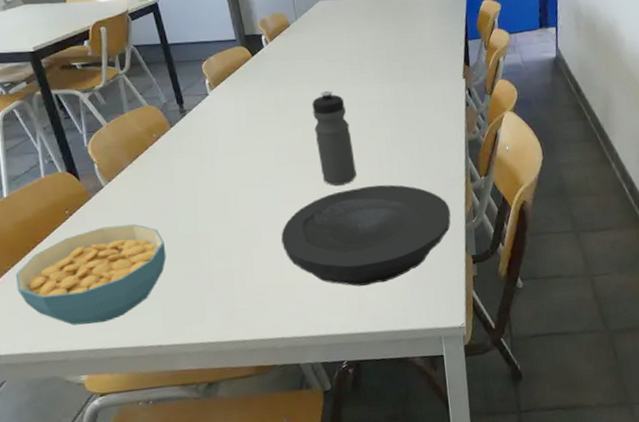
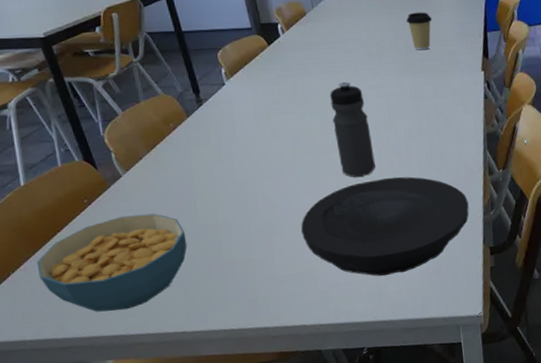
coffee cup: none [388,21,413,59] -> present [406,12,432,51]

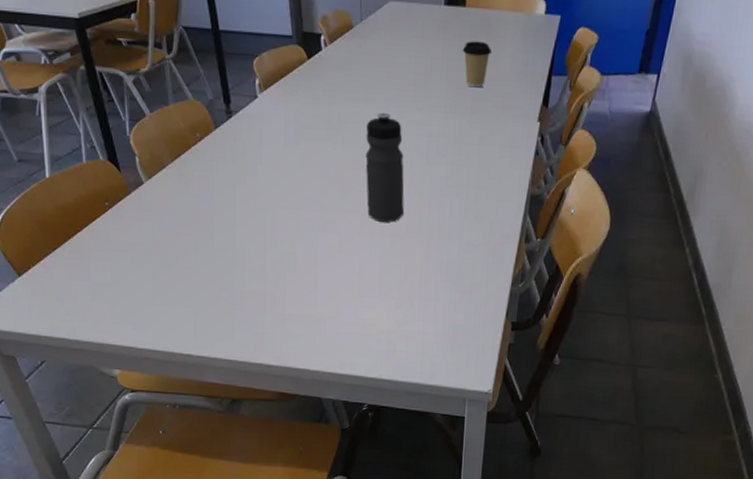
cereal bowl: present [36,213,187,312] -> none [56,225,201,323]
plate: present [301,176,469,276] -> none [317,228,497,334]

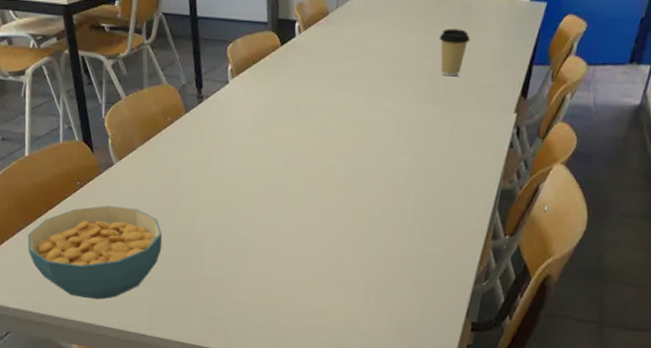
cereal bowl: none [56,225,201,323] -> present [27,205,163,300]
water bottle: present [365,112,405,222] -> none [329,100,371,212]

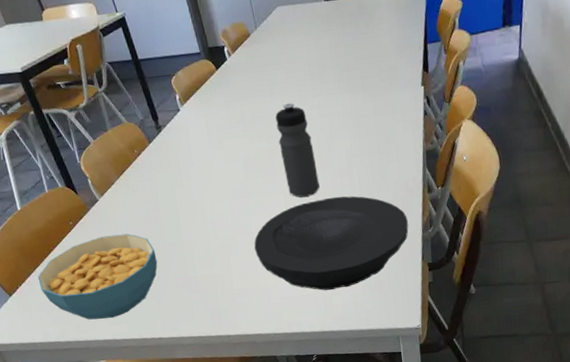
plate: none [274,218,461,328] -> present [254,196,409,291]
water bottle: none [329,100,371,212] -> present [275,102,320,198]
coffee cup: present [438,28,470,77] -> none [346,26,372,68]

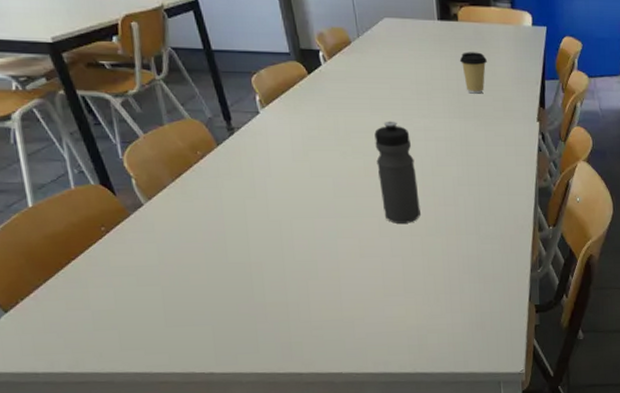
cereal bowl: present [37,233,158,320] -> none [48,247,216,348]
plate: present [254,196,409,291] -> none [339,226,516,327]
coffee cup: none [346,26,372,68] -> present [459,52,487,94]

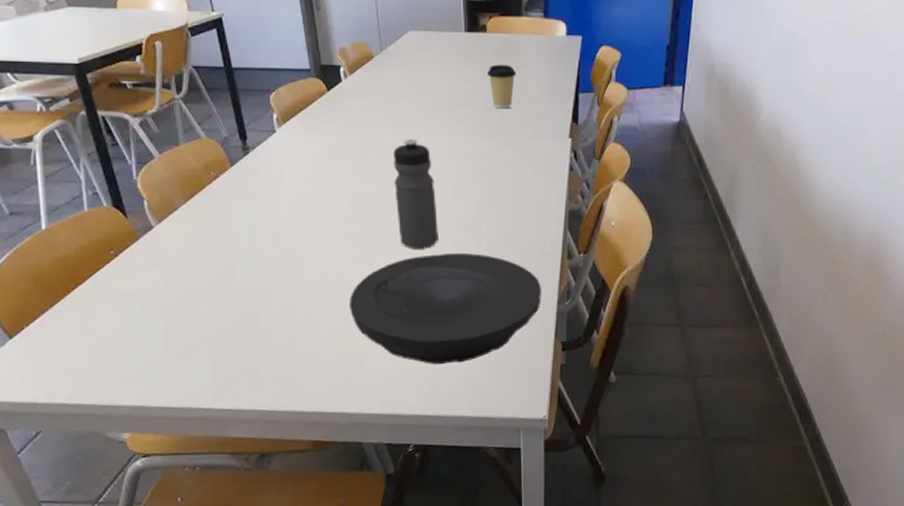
plate: none [339,226,516,327] -> present [349,252,542,364]

